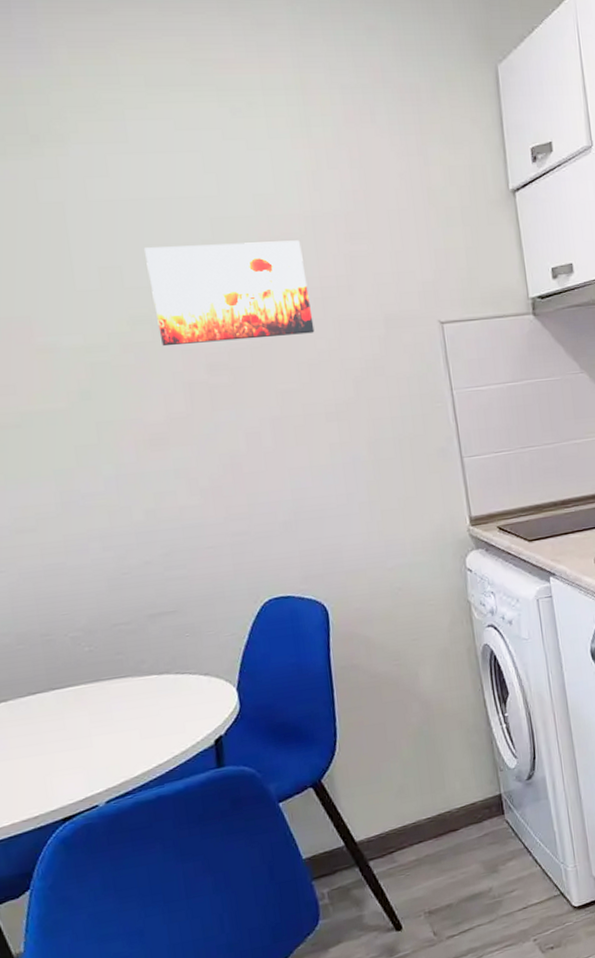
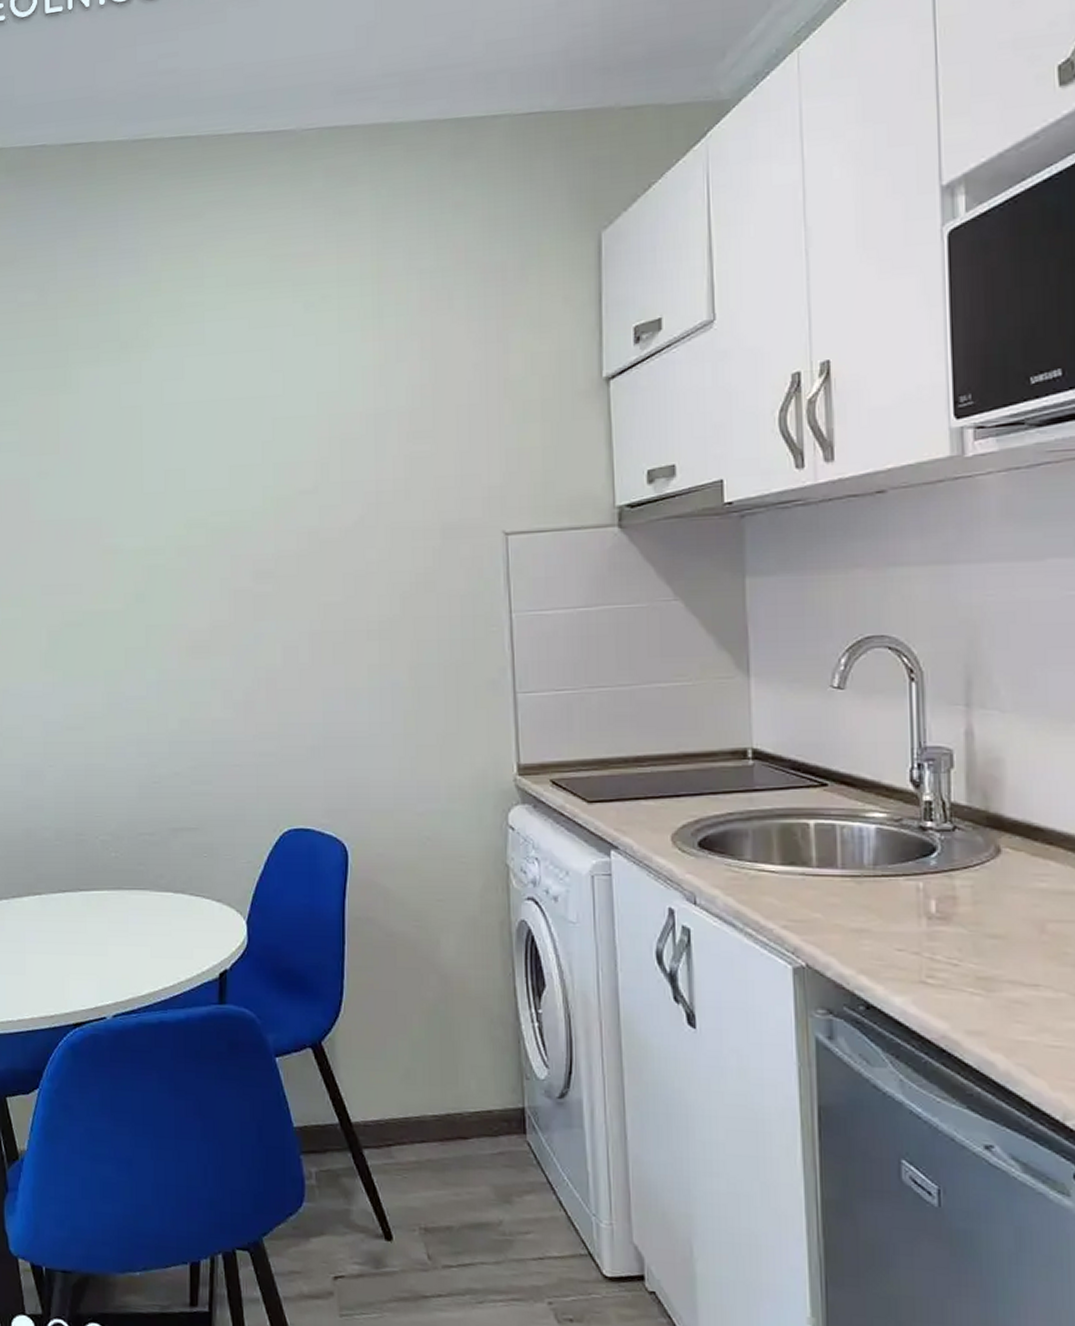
wall art: present [145,240,315,347] -> none [208,440,365,551]

